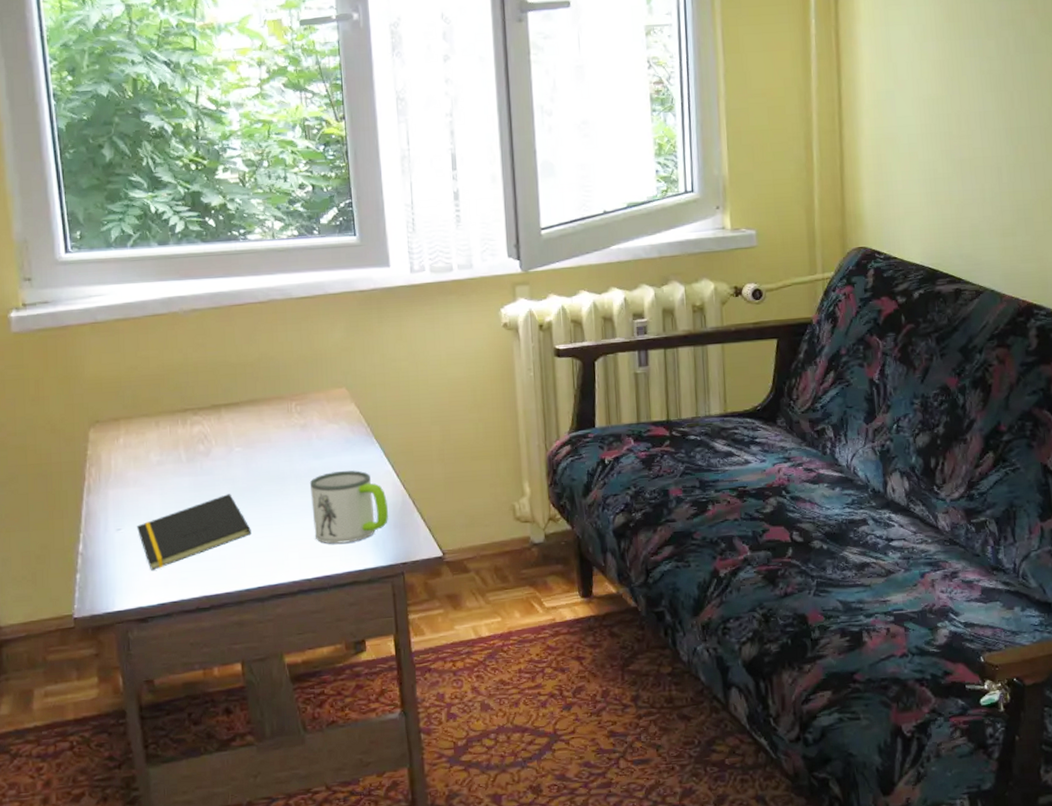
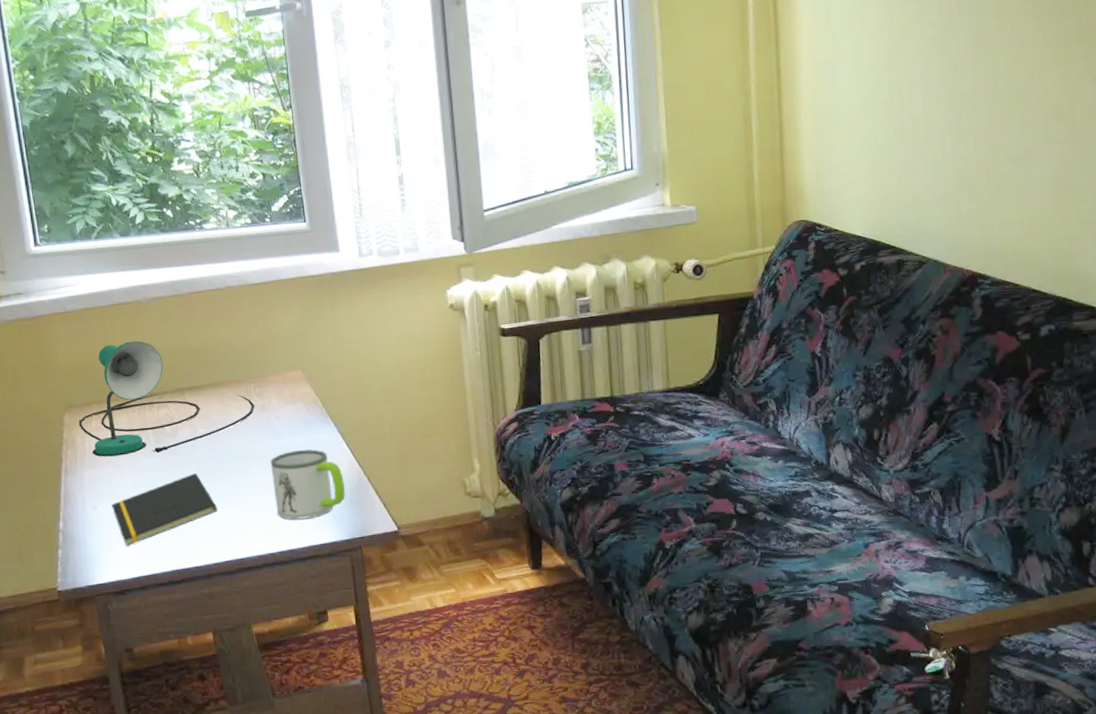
desk lamp: none [104,354,296,476] -> present [78,340,255,457]

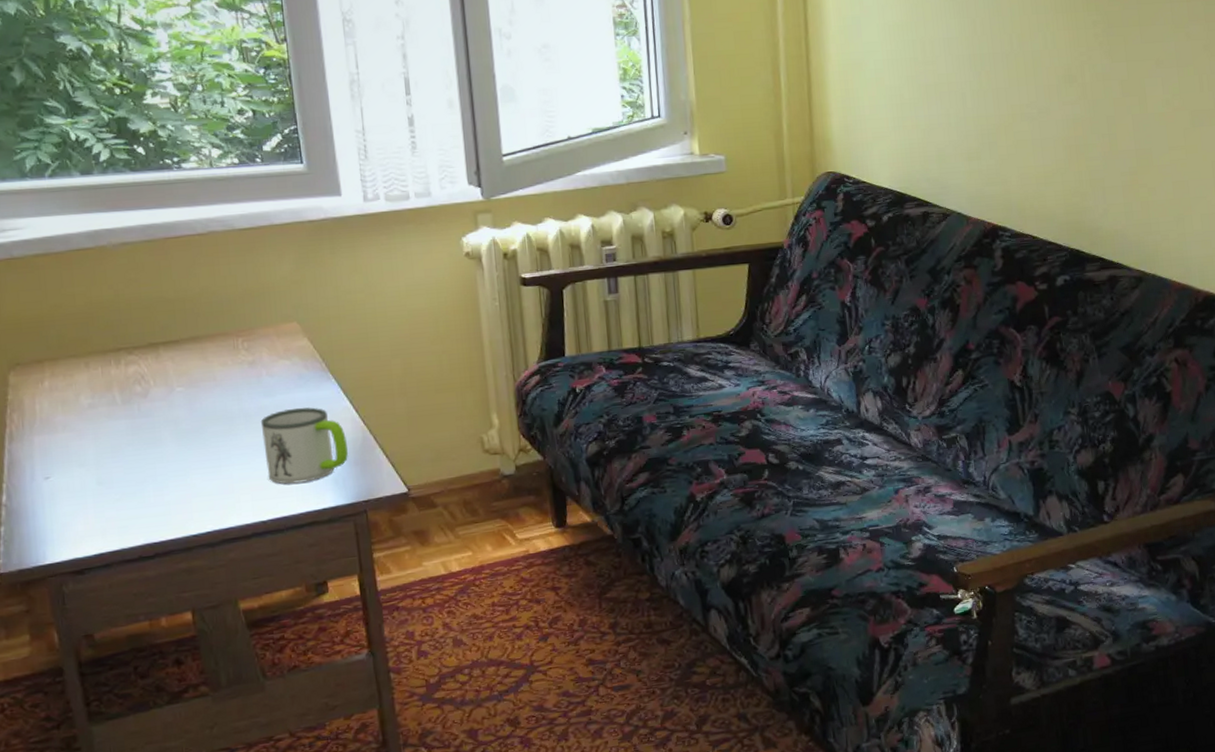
desk lamp: present [78,340,255,457] -> none [27,290,243,421]
notepad: present [111,473,218,546] -> none [67,436,198,520]

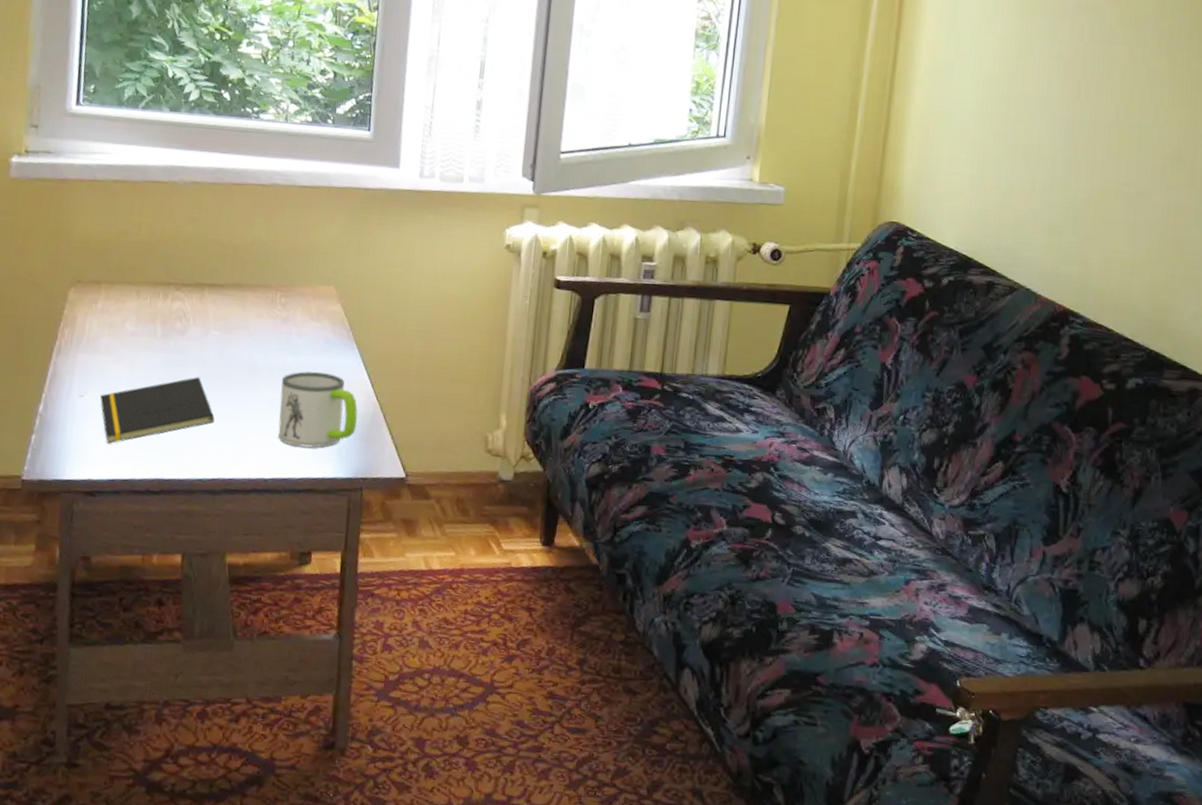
notepad: none [67,436,198,520] -> present [99,377,215,444]

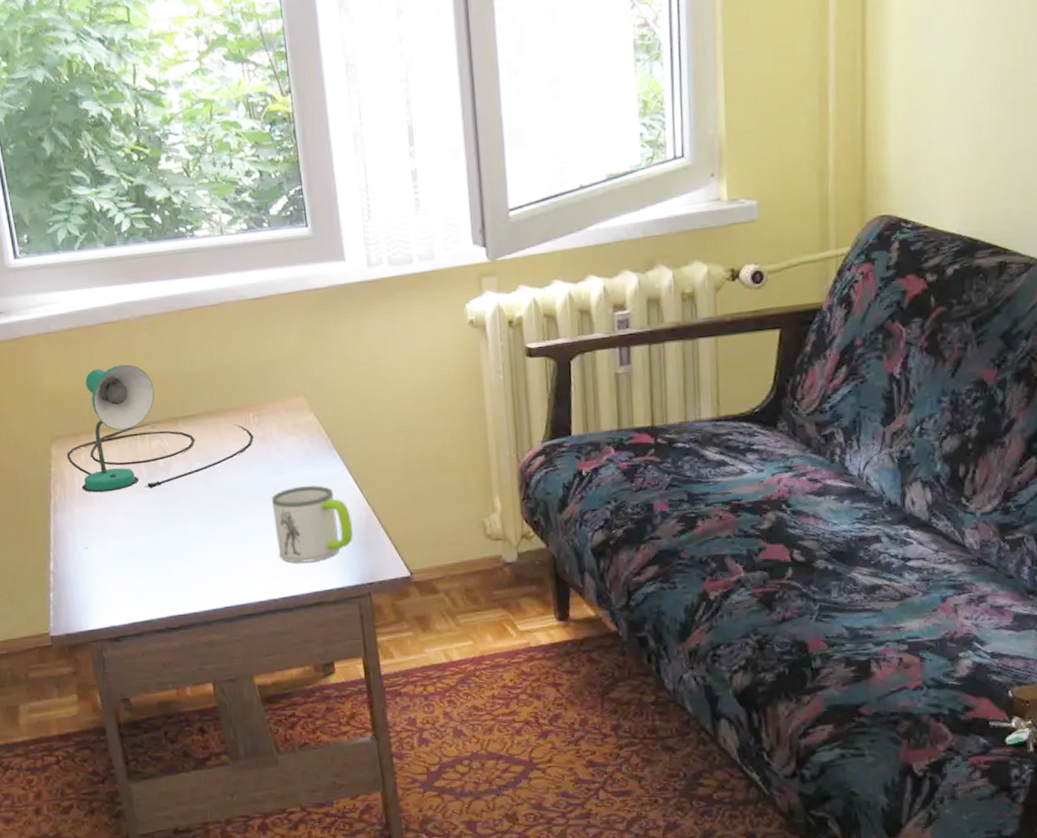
desk lamp: none [83,223,277,349] -> present [66,364,254,493]
notepad: present [99,377,215,444] -> none [103,511,216,590]

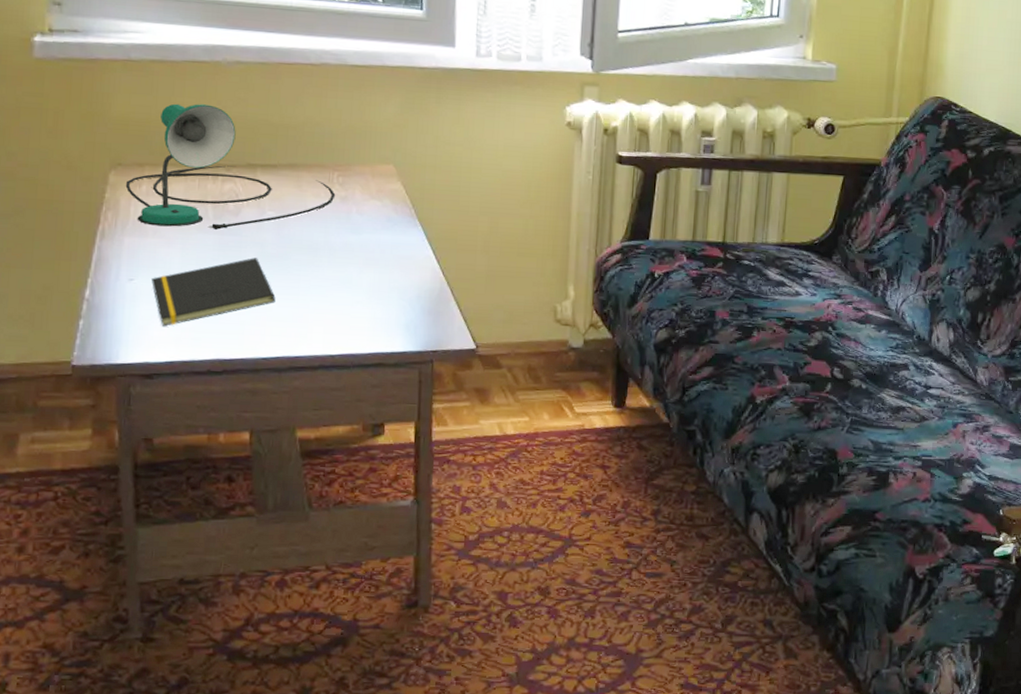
notepad: none [103,511,216,590] -> present [150,257,276,327]
mug: present [271,485,353,563] -> none [343,249,424,324]

